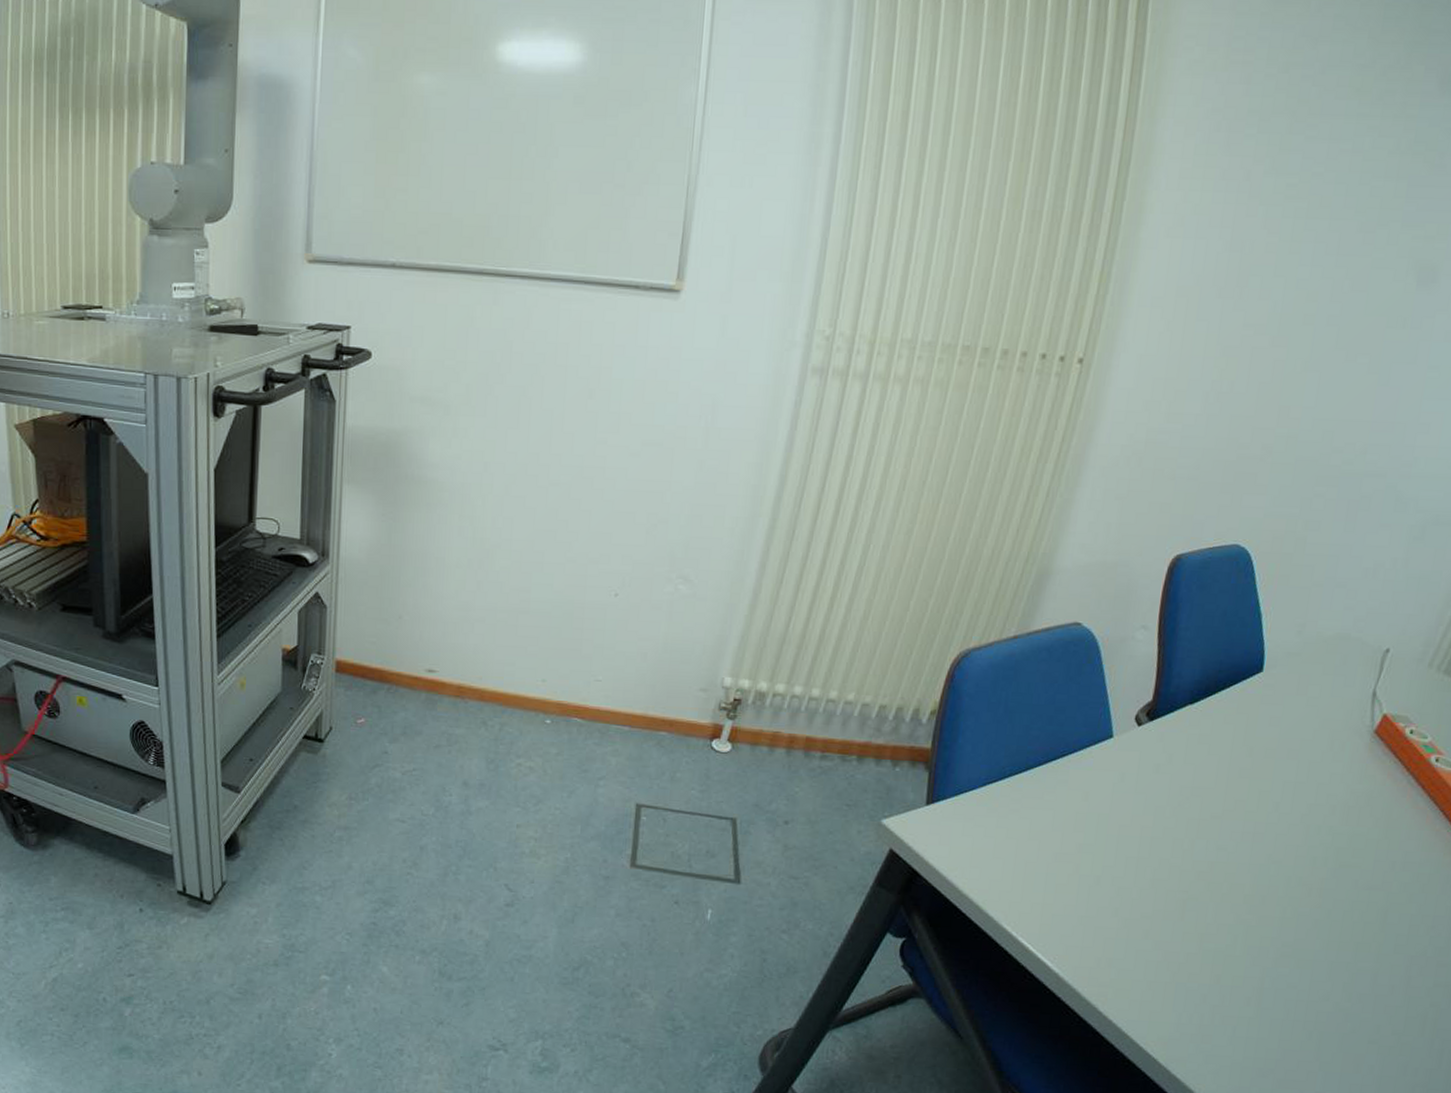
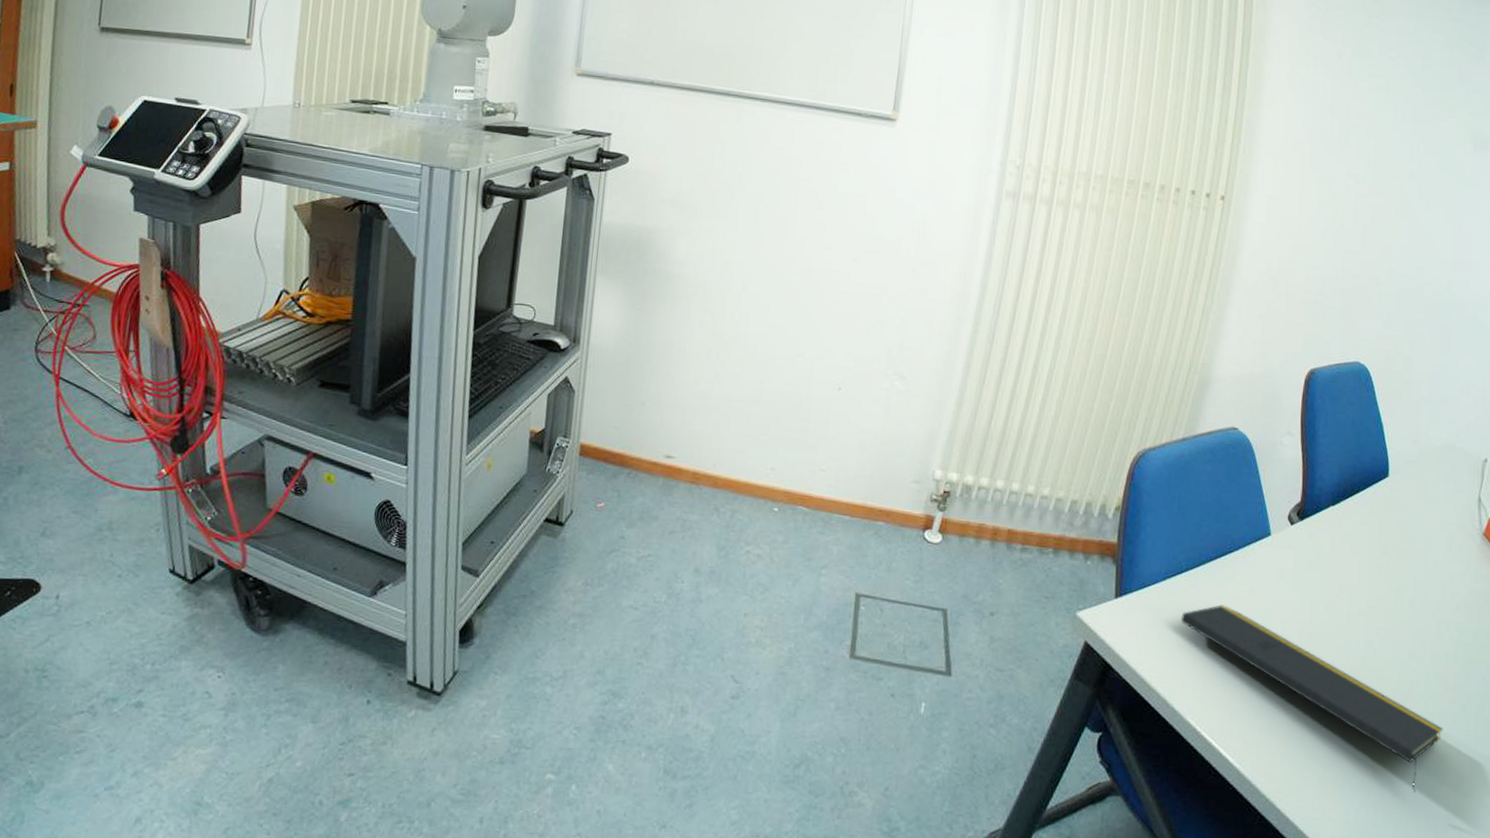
notepad: none [1001,810,1302,997] -> present [1181,604,1444,793]

